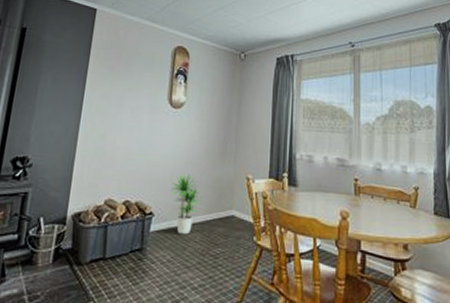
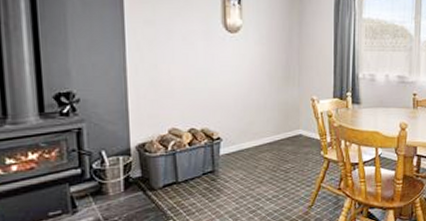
potted plant: present [170,173,202,235] -> none [236,98,269,155]

